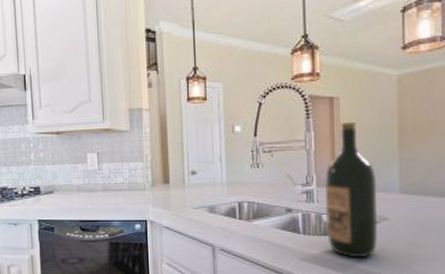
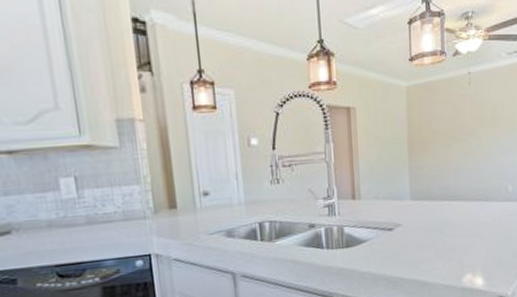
wine bottle: present [324,122,378,258] -> none [344,133,393,266]

